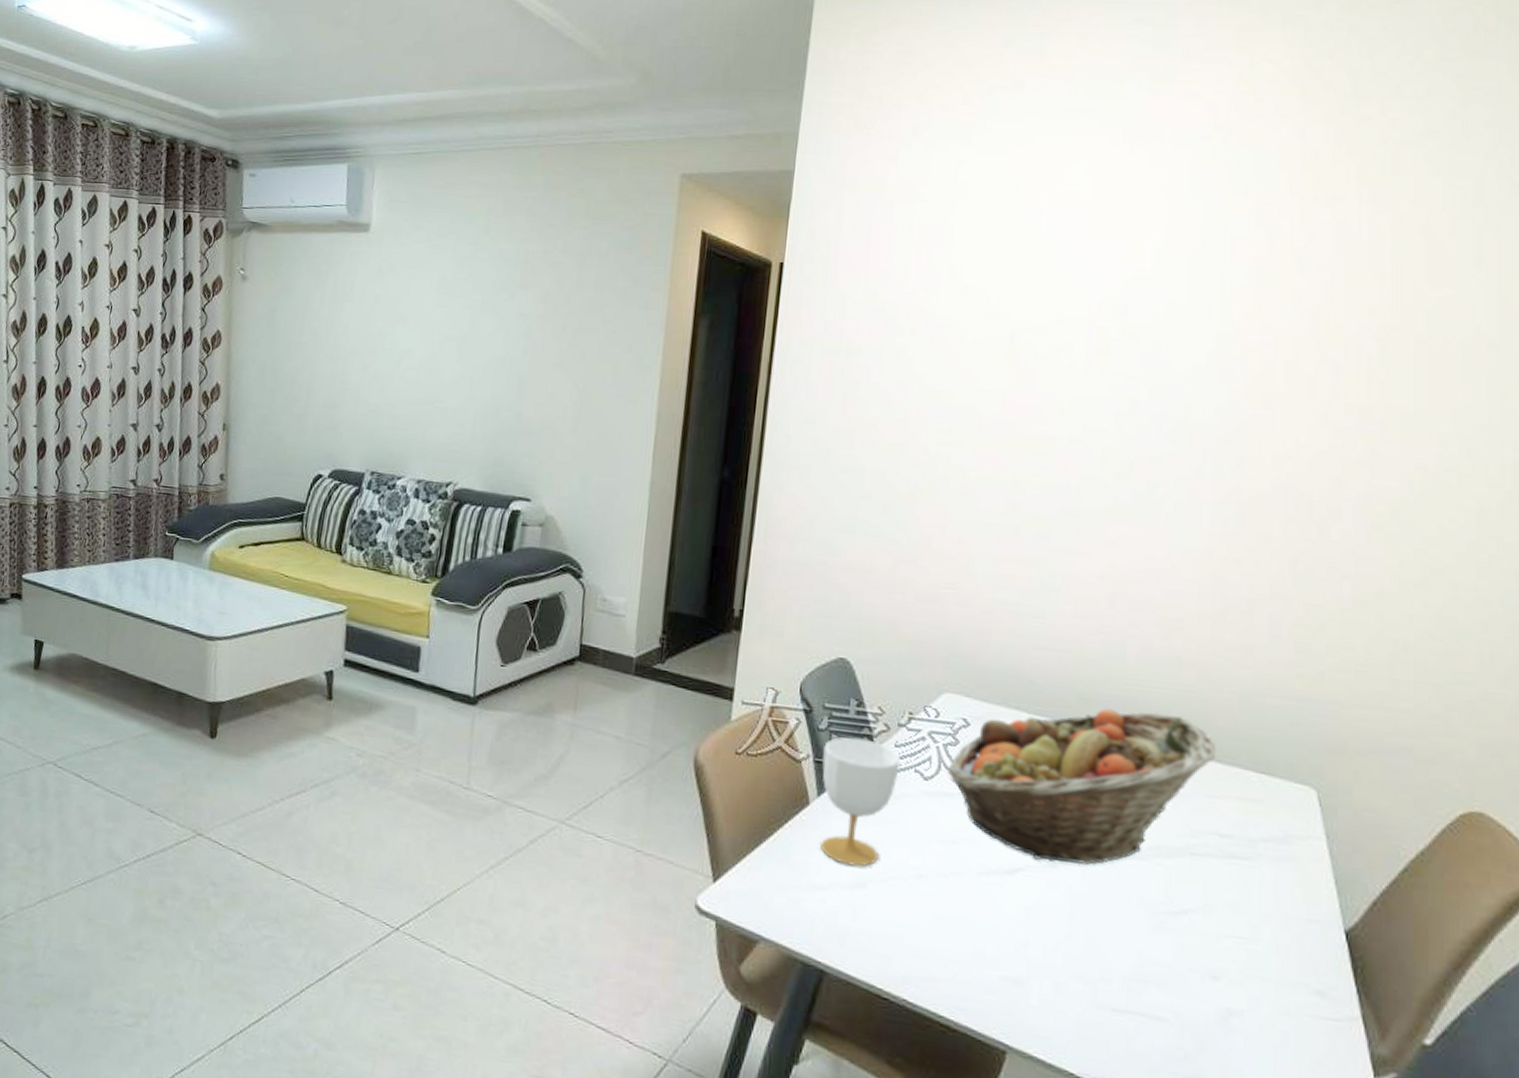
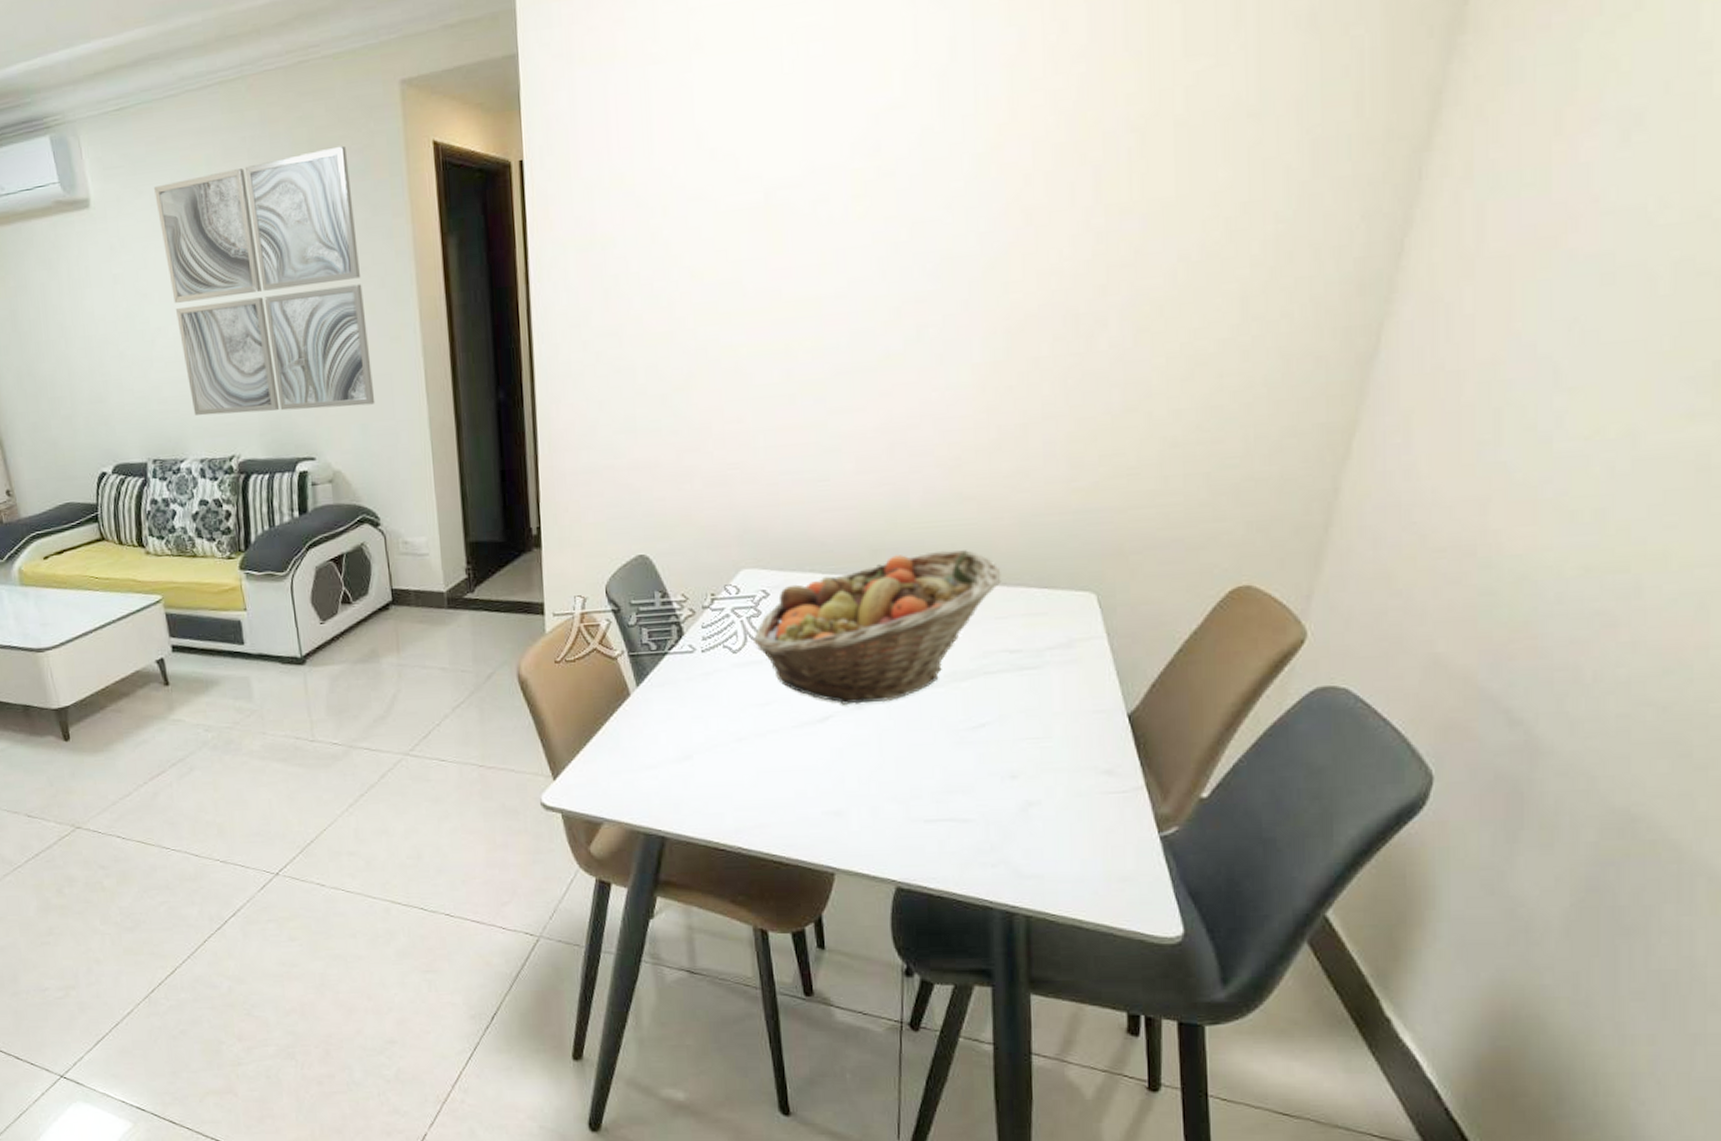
wall art: none [421,220,620,459] -> present [154,145,375,416]
cup: present [820,737,900,867] -> none [636,626,709,743]

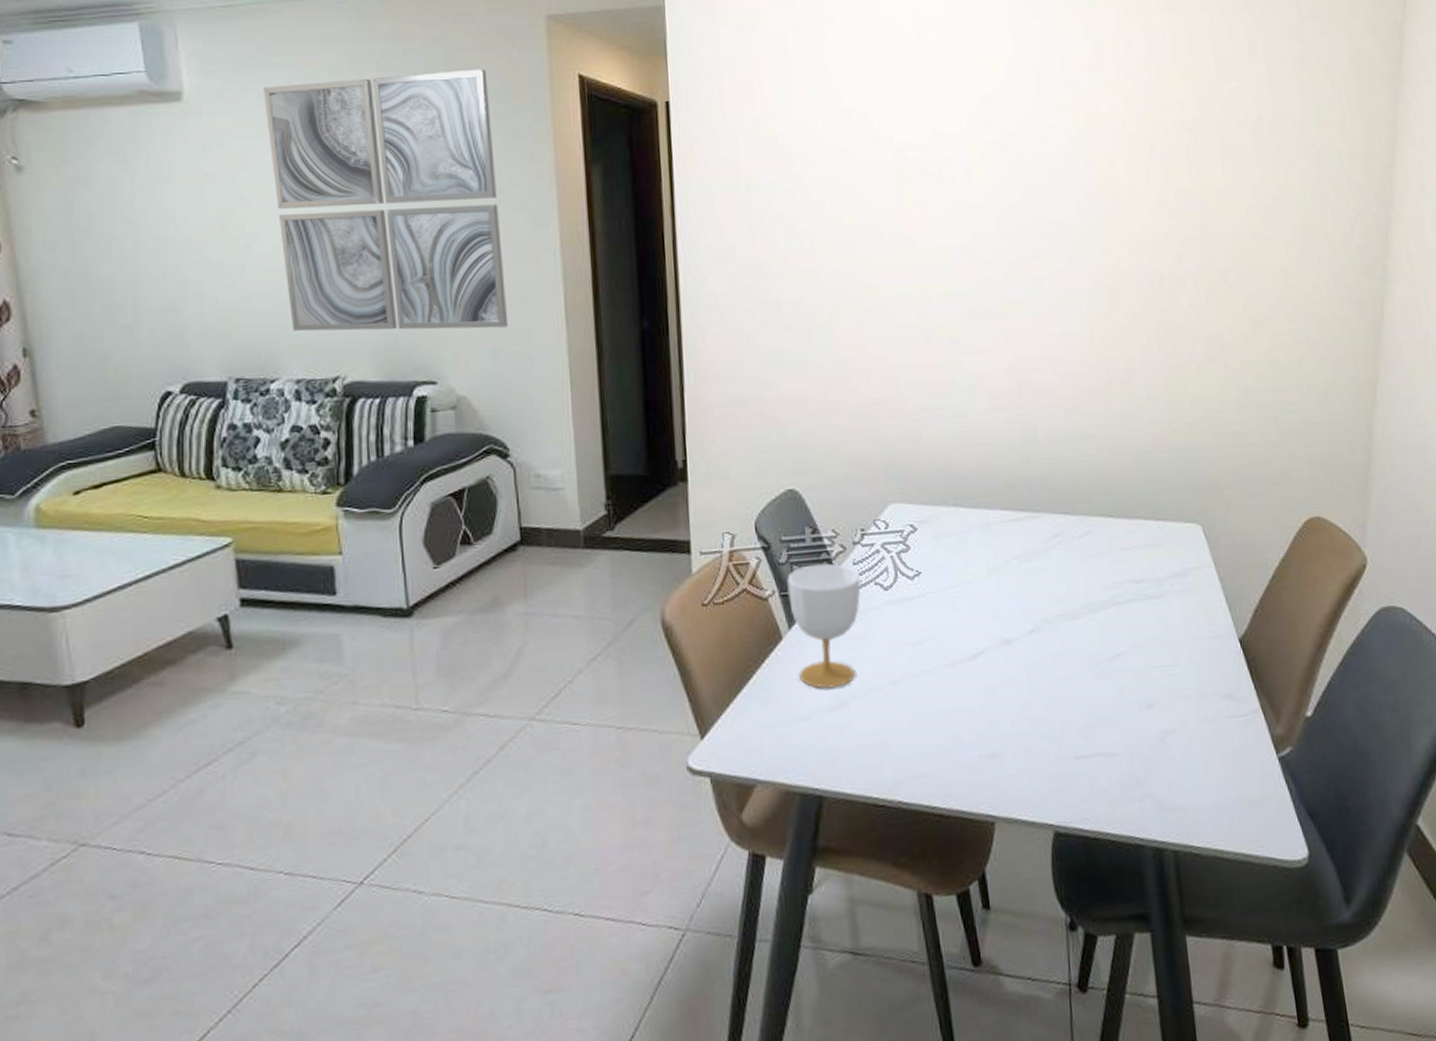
cup: none [636,626,709,743] -> present [787,563,861,689]
fruit basket: present [752,549,1002,705] -> none [903,484,1123,640]

